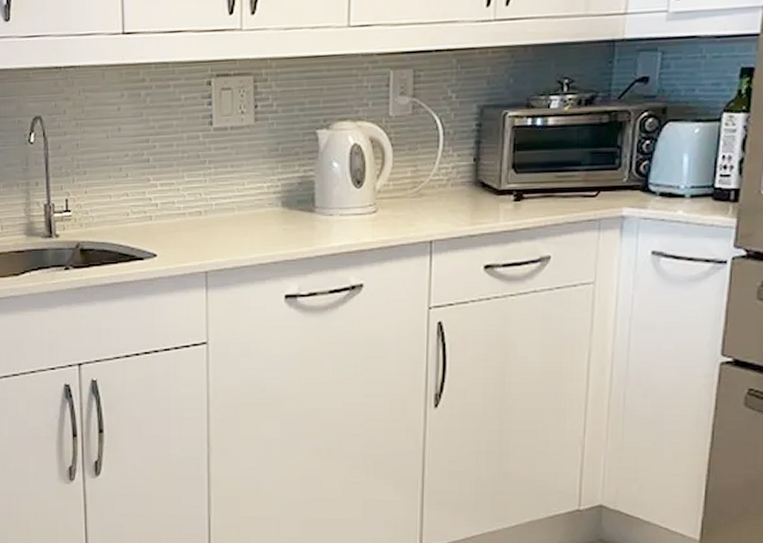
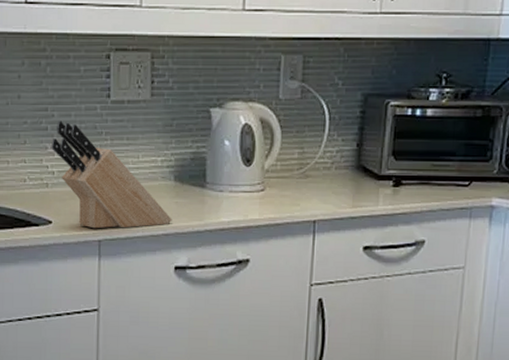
knife block: none [154,151,281,260] -> present [51,121,172,229]

